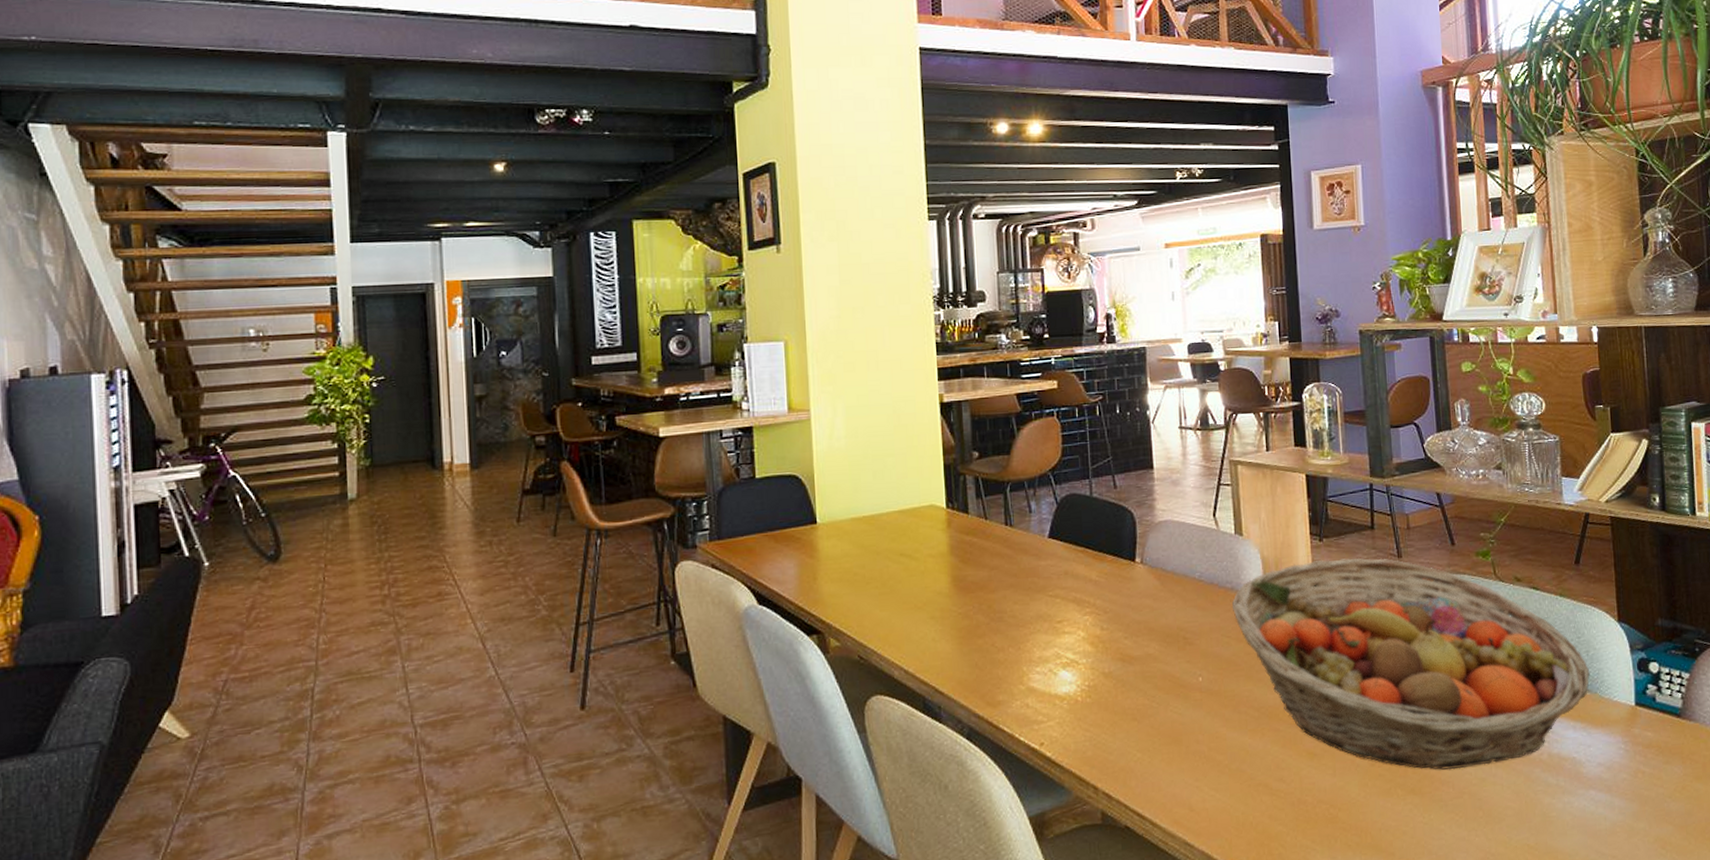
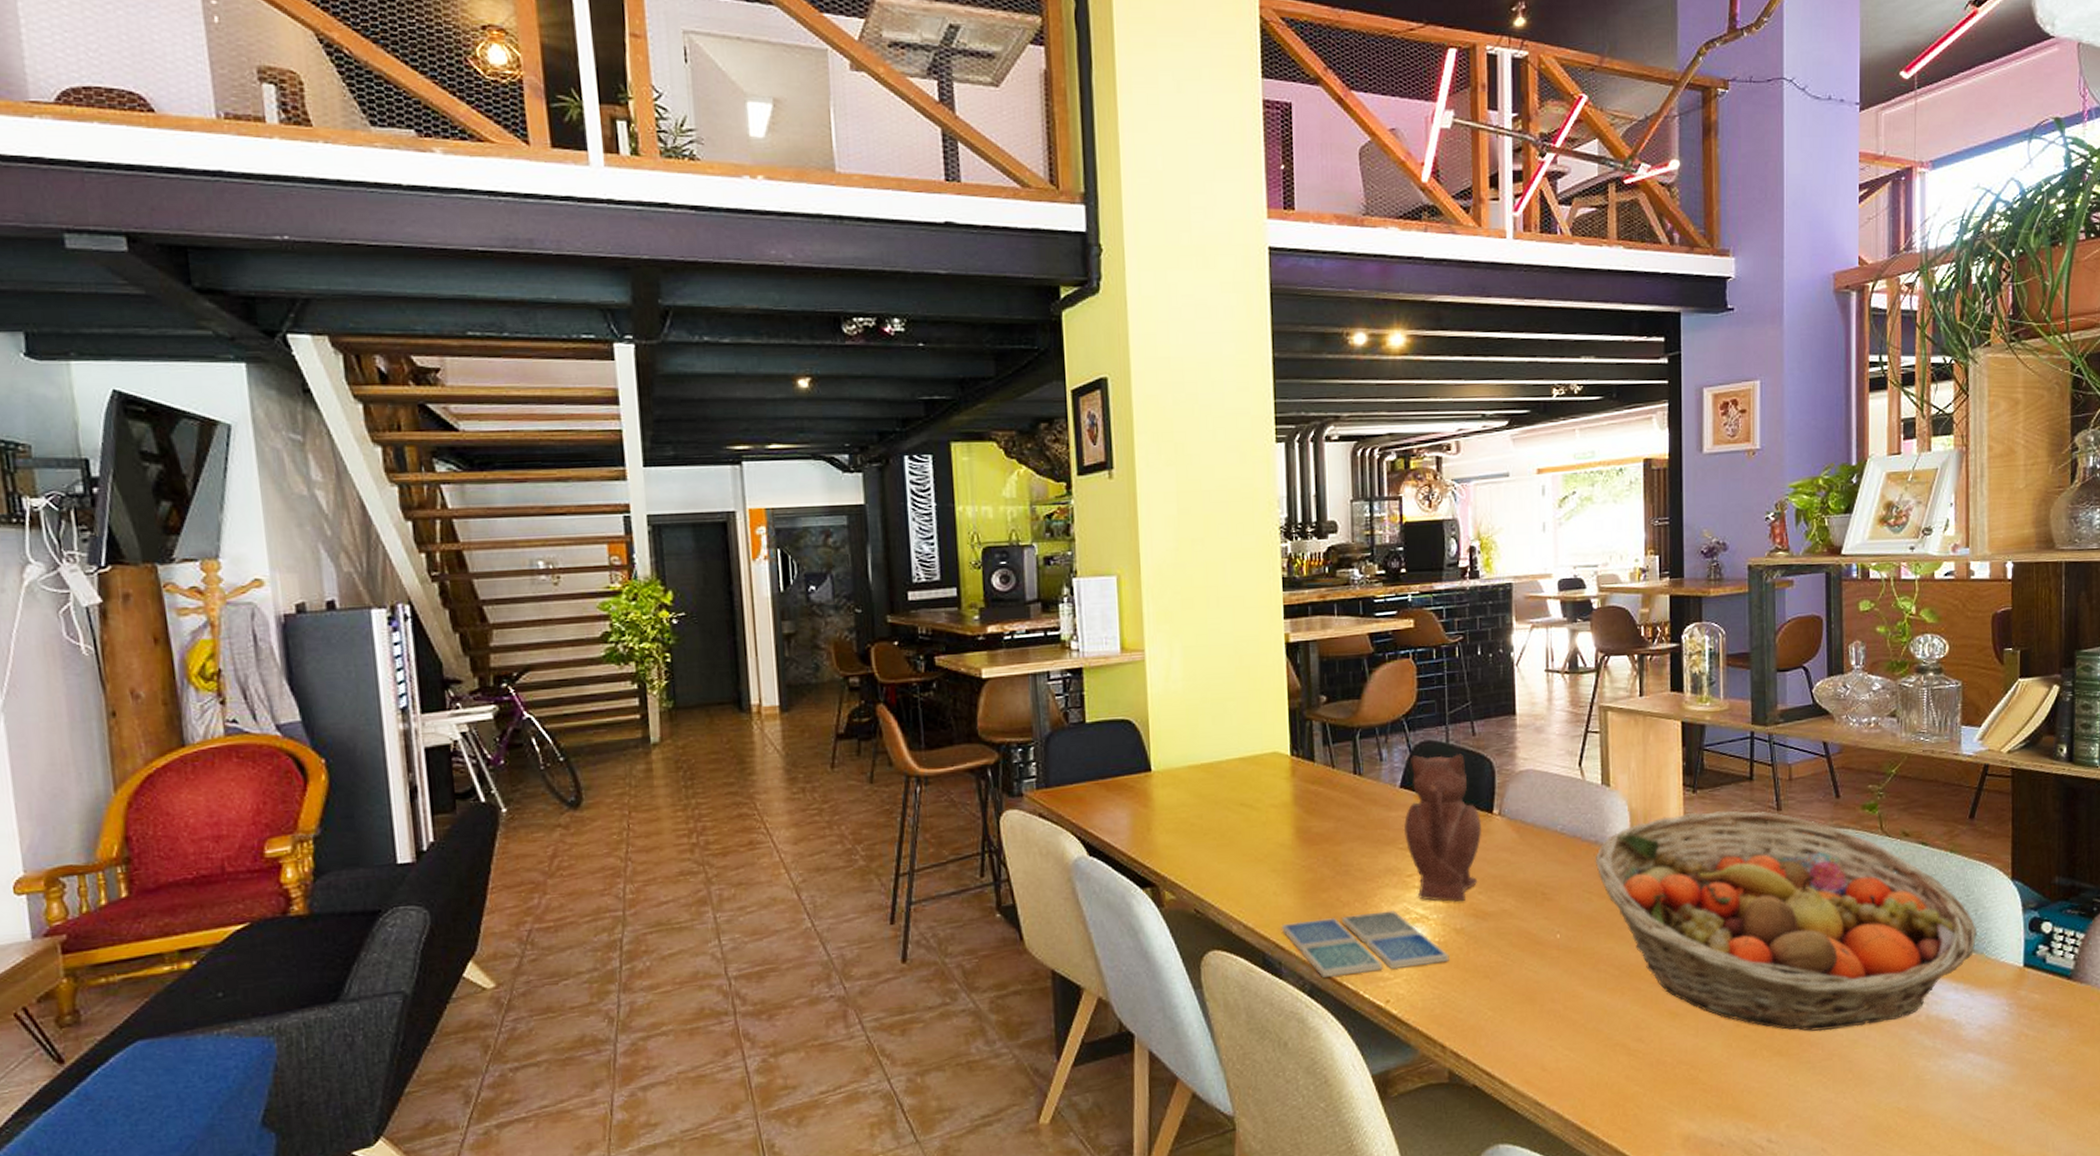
drink coaster: none [940,655,1099,721] -> present [1281,910,1449,977]
teapot: none [1052,505,1126,648] -> present [1403,753,1482,903]

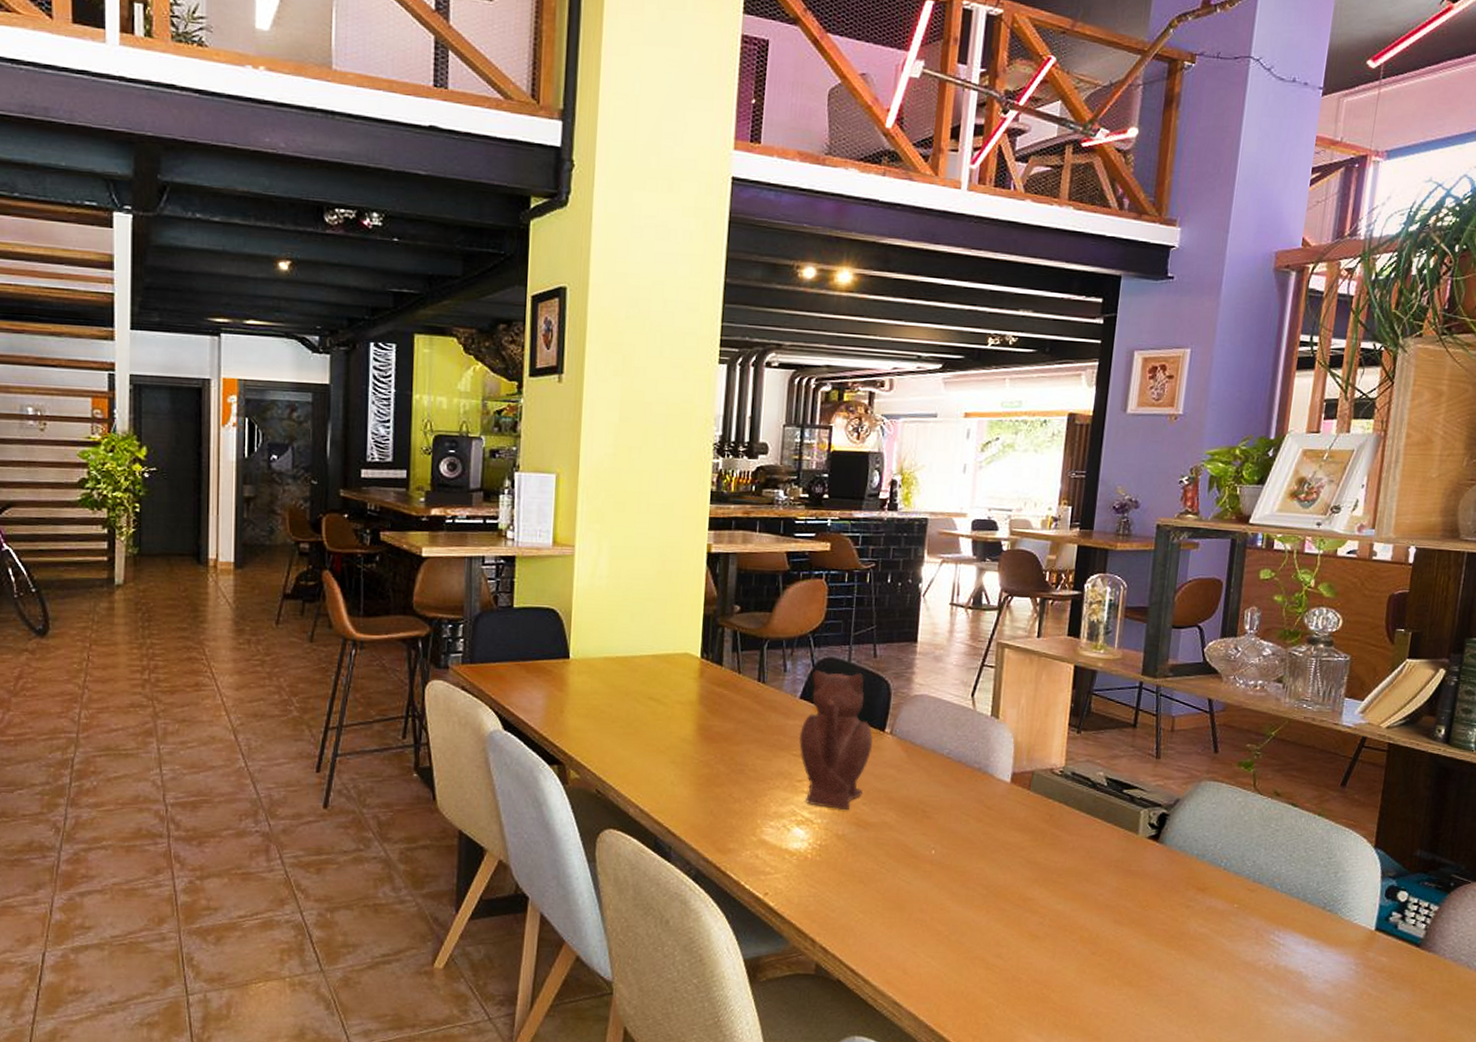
drink coaster: present [1281,910,1449,977] -> none [674,811,829,866]
fruit basket: present [1596,810,1977,1032] -> none [977,751,1335,968]

